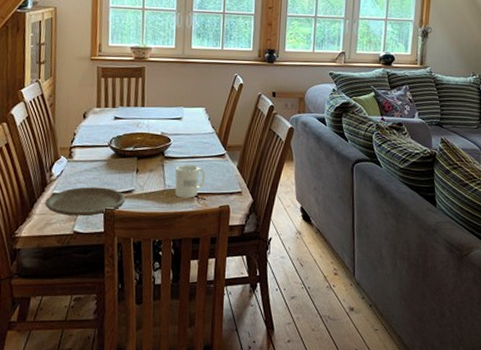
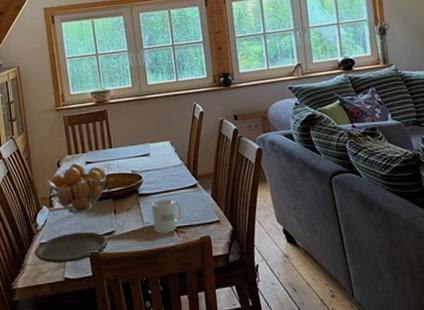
fruit basket: none [68,116,135,168] -> present [46,162,107,213]

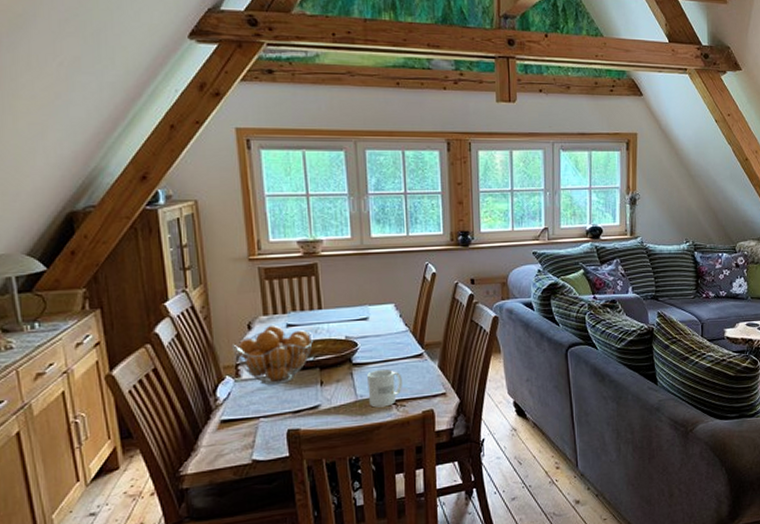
plate: present [34,232,108,264] -> none [212,406,311,444]

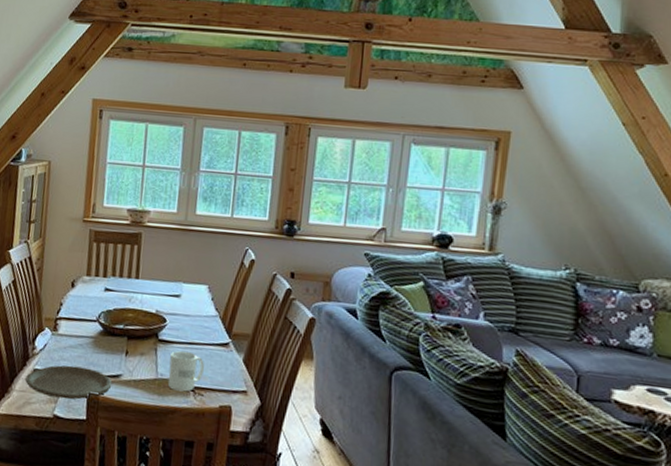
plate: none [212,406,311,444] -> present [25,365,112,400]
fruit basket: present [231,324,313,385] -> none [55,286,127,346]

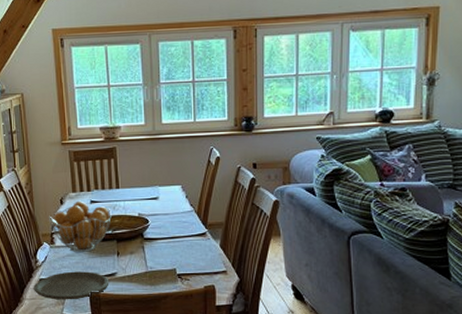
fruit basket: none [55,286,127,346] -> present [48,201,112,252]
mug: present [168,350,205,392] -> none [156,245,188,279]

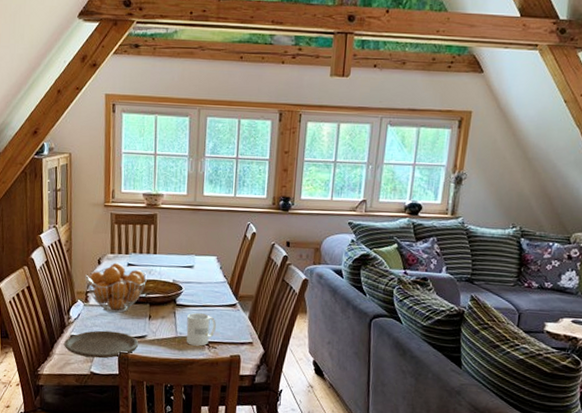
mug: none [156,245,188,279] -> present [186,312,217,346]

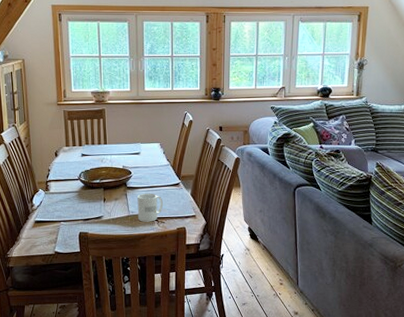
plate: present [64,330,139,359] -> none [29,214,96,239]
fruit basket: present [84,262,147,313] -> none [44,154,100,198]

